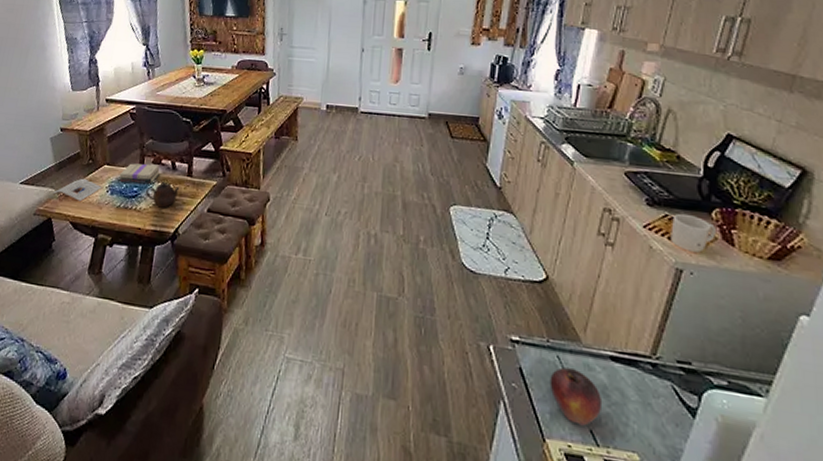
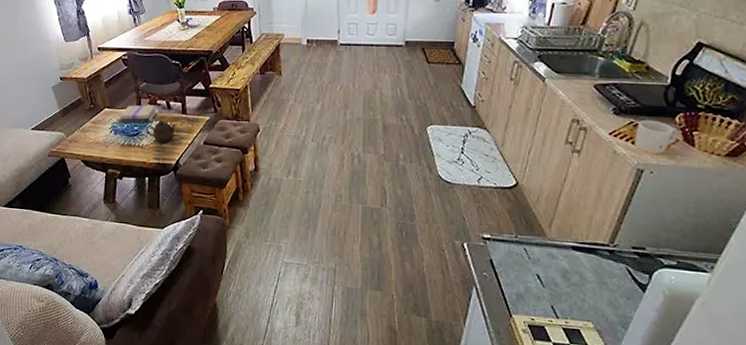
magazine: present [52,178,103,202] -> none [62,121,107,142]
fruit: present [549,367,603,426] -> none [517,257,564,303]

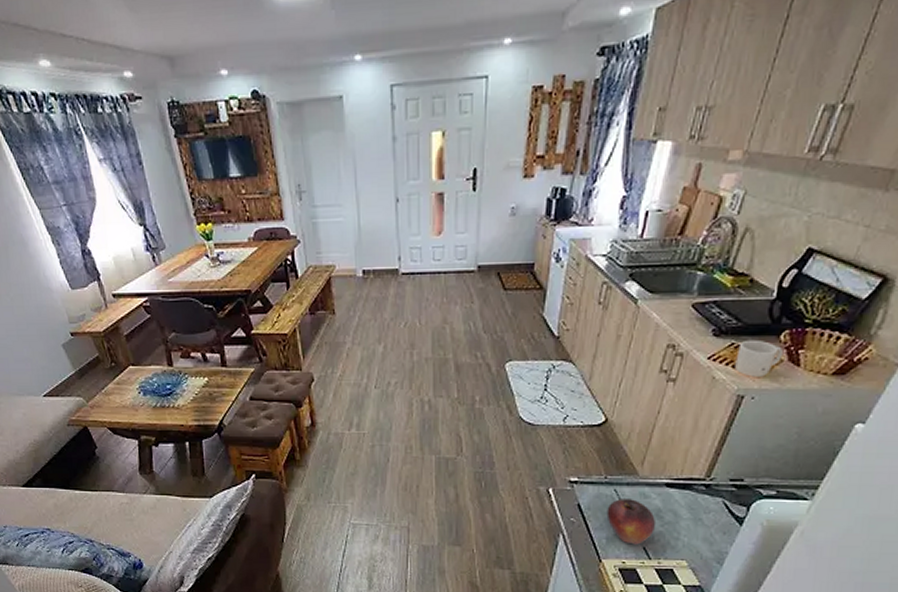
books: present [118,104,156,124] -> none [146,358,191,382]
teapot: present [146,119,176,144] -> none [181,374,216,402]
fruit: none [517,257,564,303] -> present [606,499,657,545]

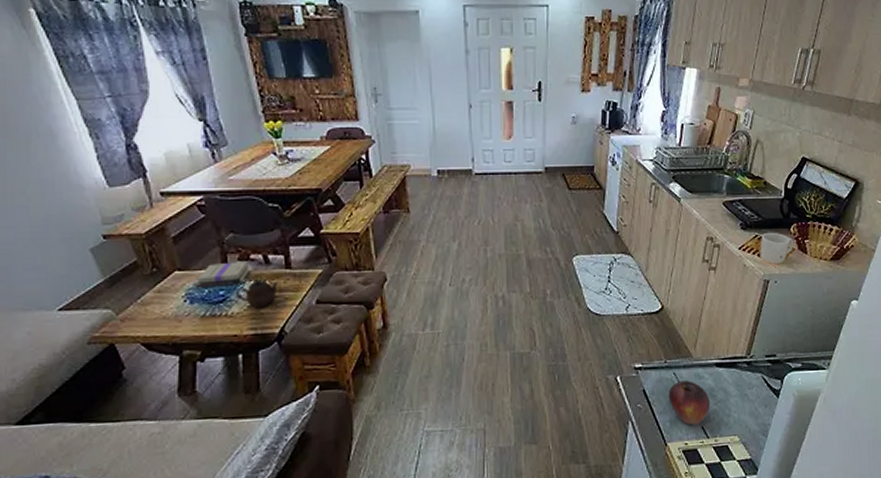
books: none [146,358,191,382] -> present [195,261,250,288]
teapot: none [181,374,216,402] -> present [236,278,278,309]

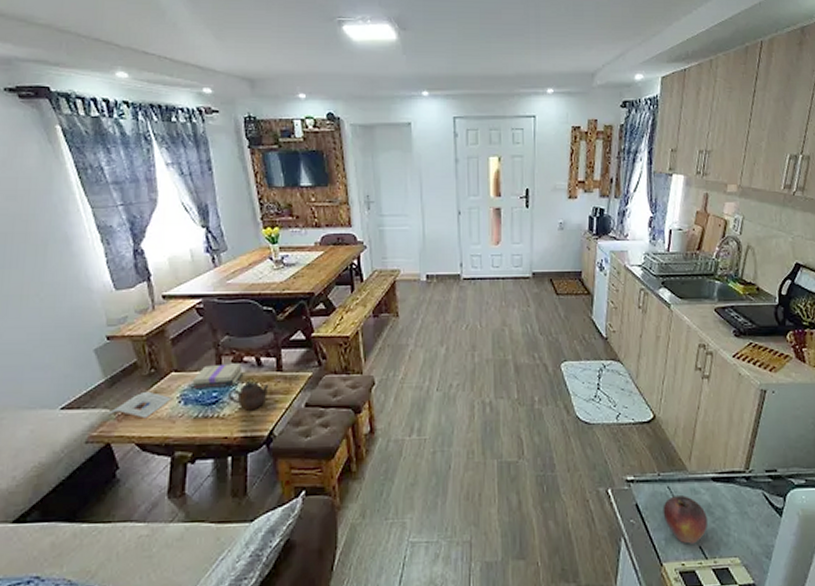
magazine: none [109,290,178,318] -> present [107,391,173,419]
mug: present [760,232,793,264] -> none [755,339,791,373]

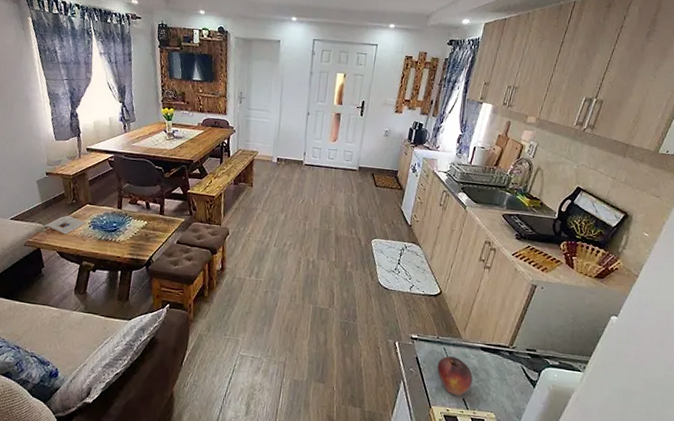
books: present [190,363,243,390] -> none [98,203,136,221]
teapot: present [229,380,269,411] -> none [124,218,153,241]

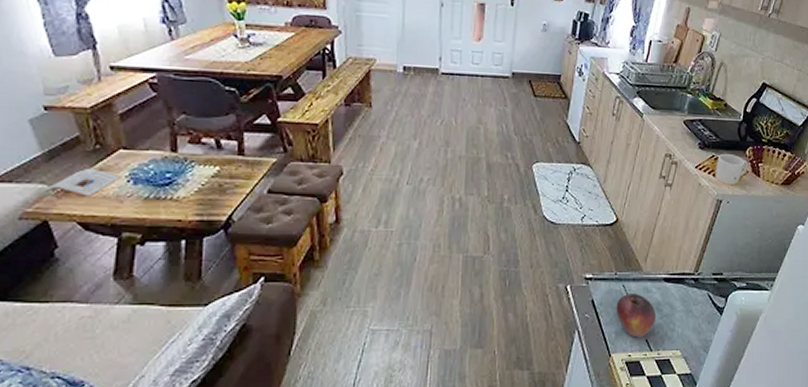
mug: none [530,244,562,273] -> present [715,153,748,185]

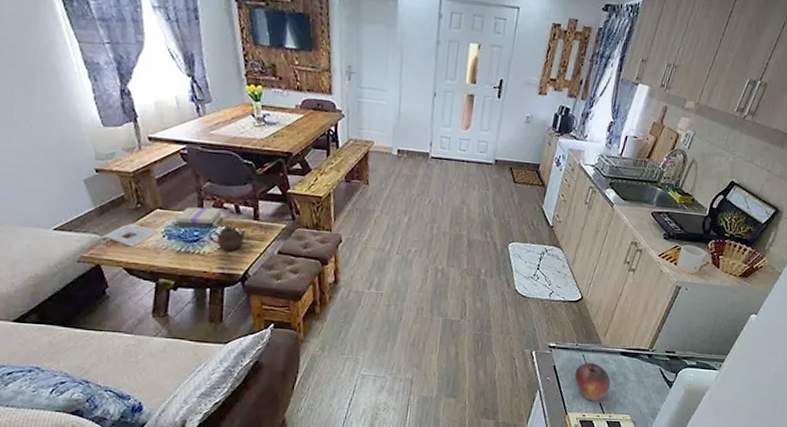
books: none [140,144,200,170] -> present [174,207,223,229]
teapot: none [184,163,229,194] -> present [209,225,246,252]

